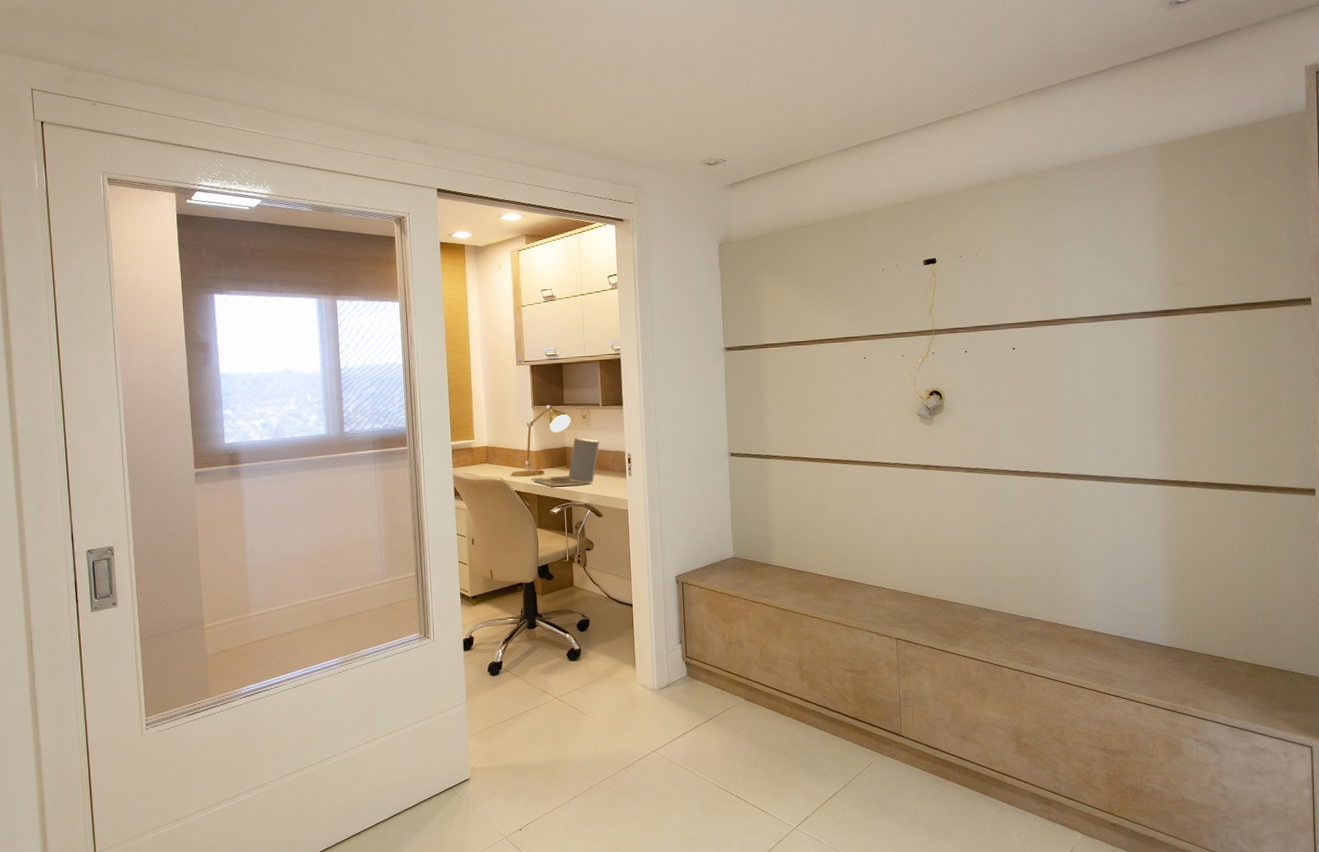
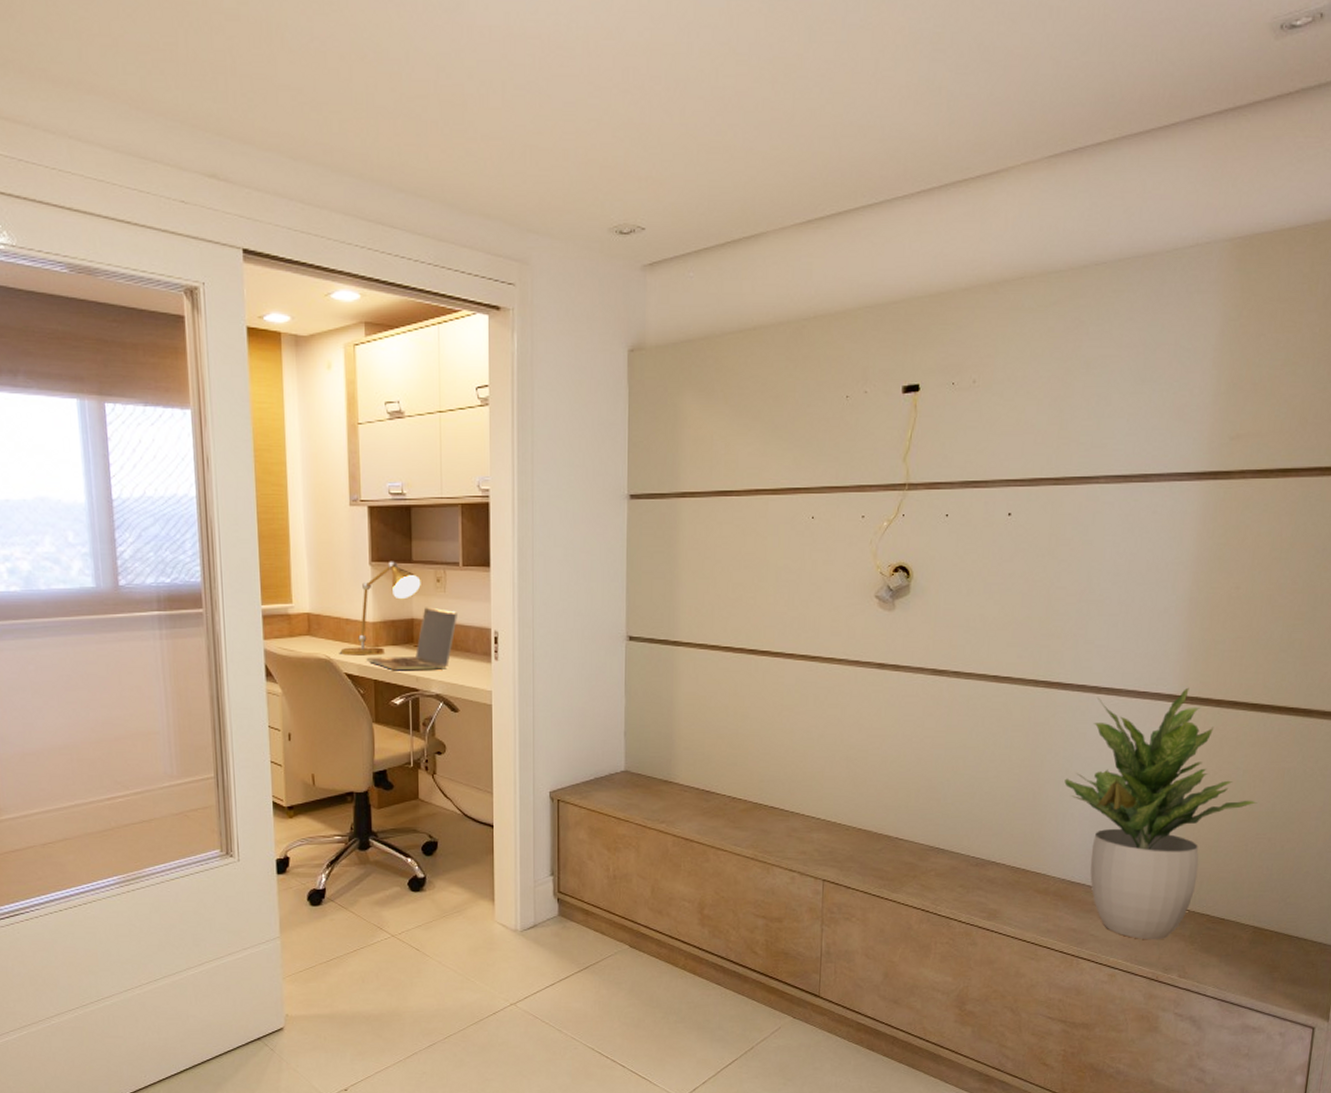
potted plant: none [1080,473,1237,678] -> present [1064,687,1257,940]

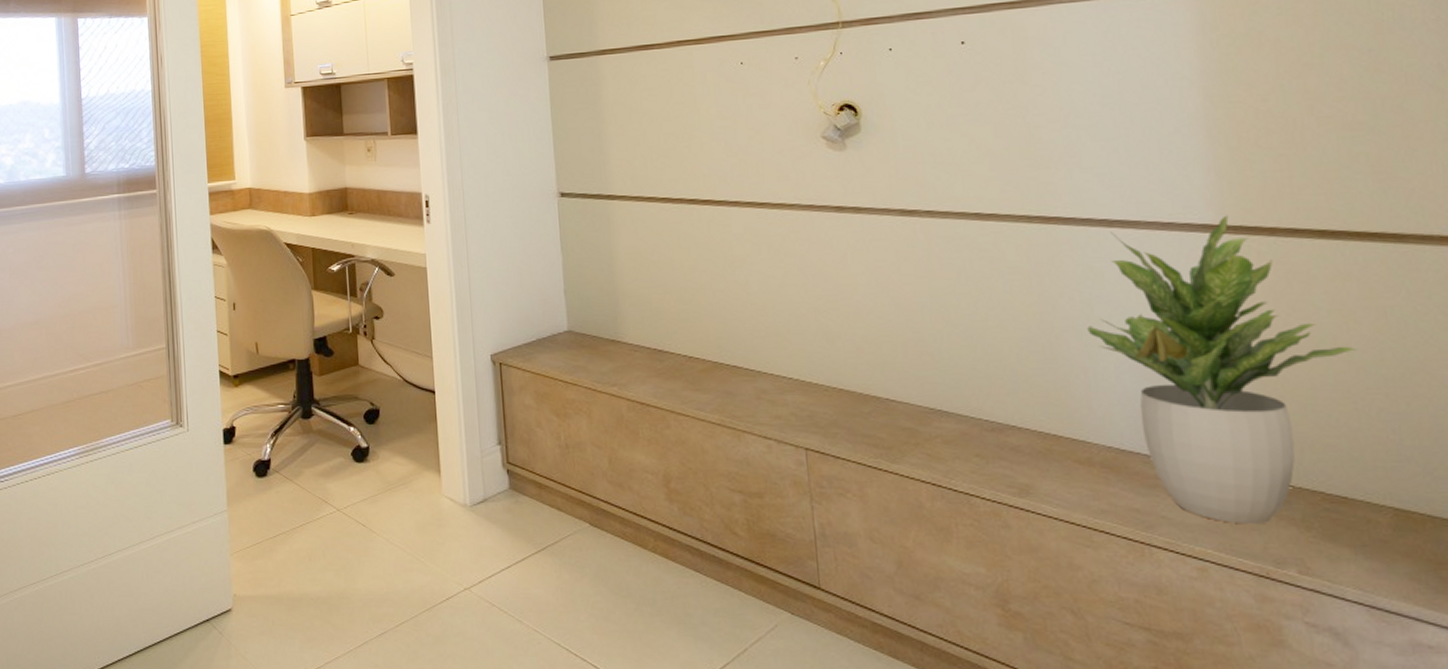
desk lamp: present [339,561,421,656] -> none [278,135,353,226]
laptop: present [366,607,457,671] -> none [304,176,389,239]

